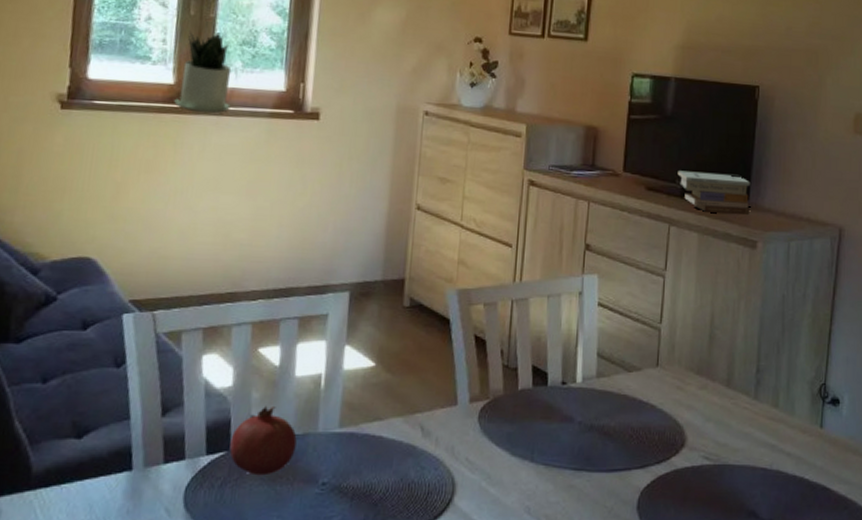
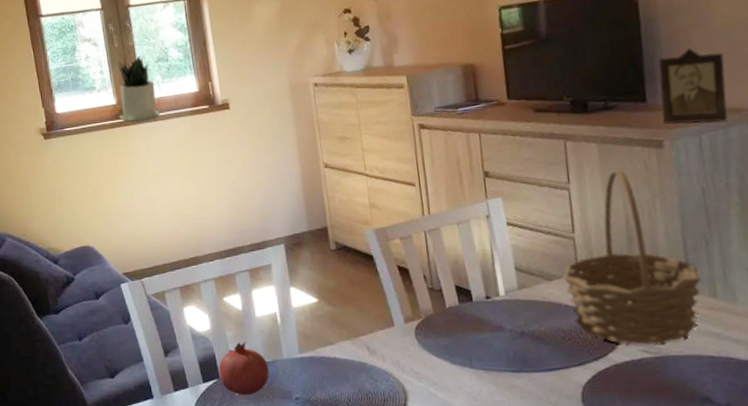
basket: none [642,262,767,452] -> present [564,168,701,345]
books: present [677,170,750,216] -> none [563,80,649,123]
photo frame: none [761,155,820,232] -> present [658,48,727,124]

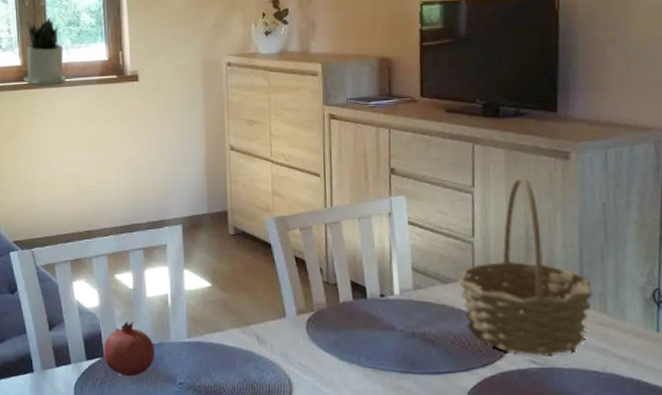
photo frame: present [658,48,727,124] -> none [571,62,637,138]

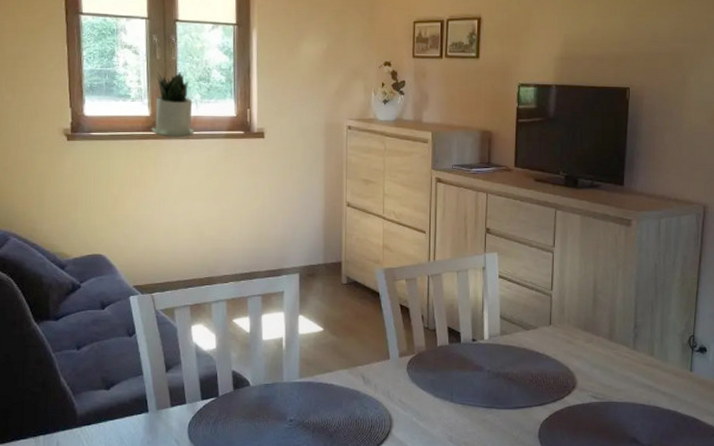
fruit: present [103,320,155,377] -> none [218,362,268,415]
basket: present [459,176,593,356] -> none [539,239,643,392]

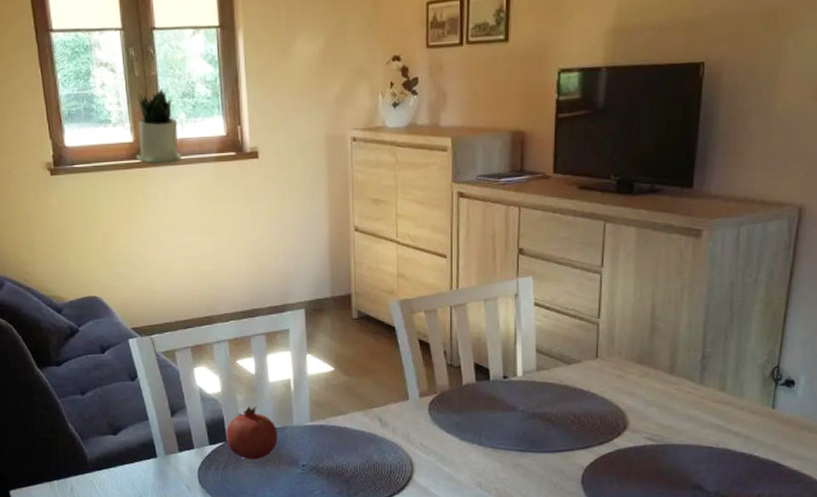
fruit: none [218,362,268,415] -> present [226,405,278,460]

